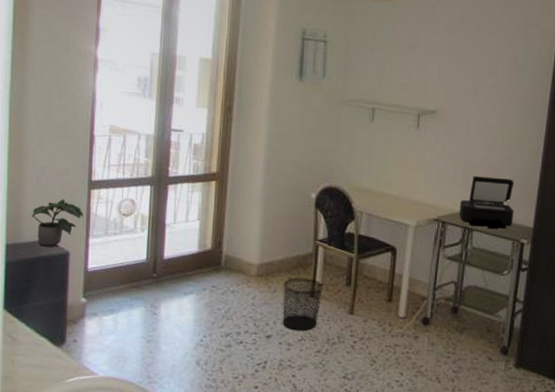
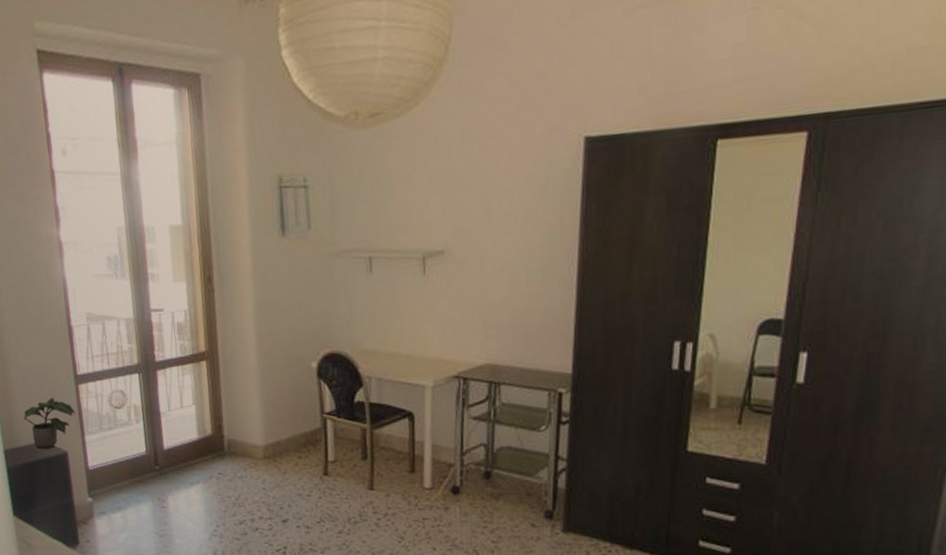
waste bin: present [282,277,323,332] -> none [293,455,337,513]
printer: present [459,176,515,230] -> none [481,320,548,381]

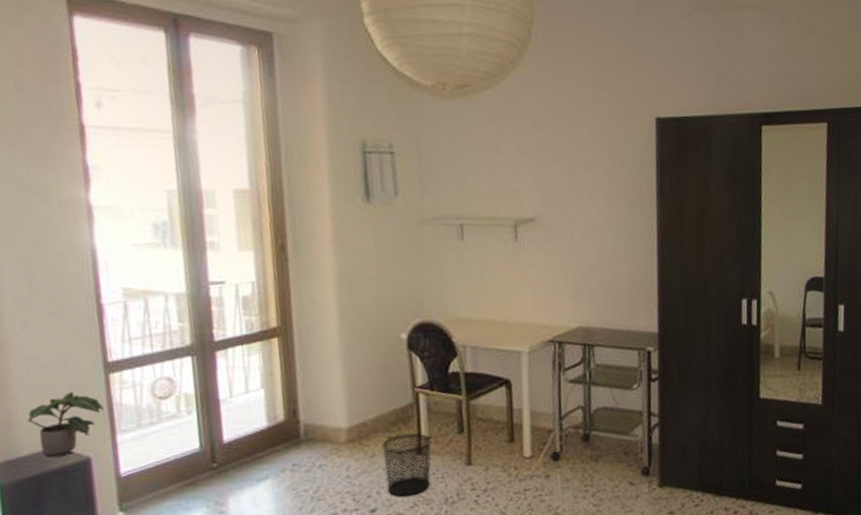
waste bin: none [293,455,337,513] -> present [382,433,431,498]

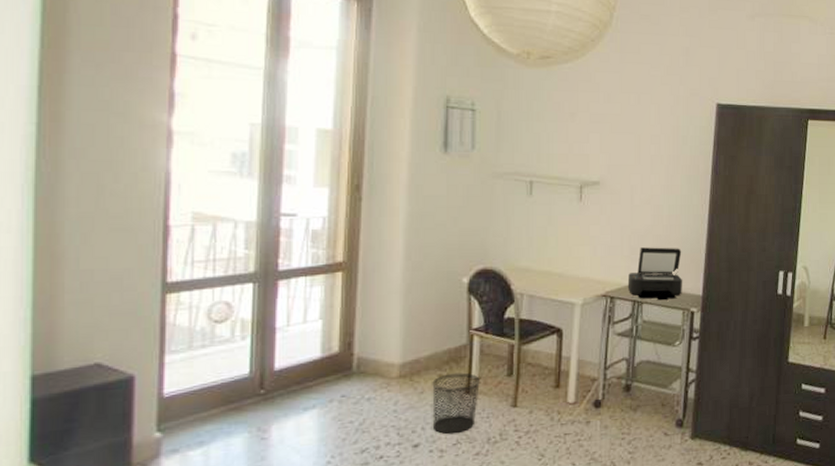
potted plant: present [28,392,104,458] -> none [74,309,155,373]
printer: none [575,283,636,342] -> present [627,247,683,301]

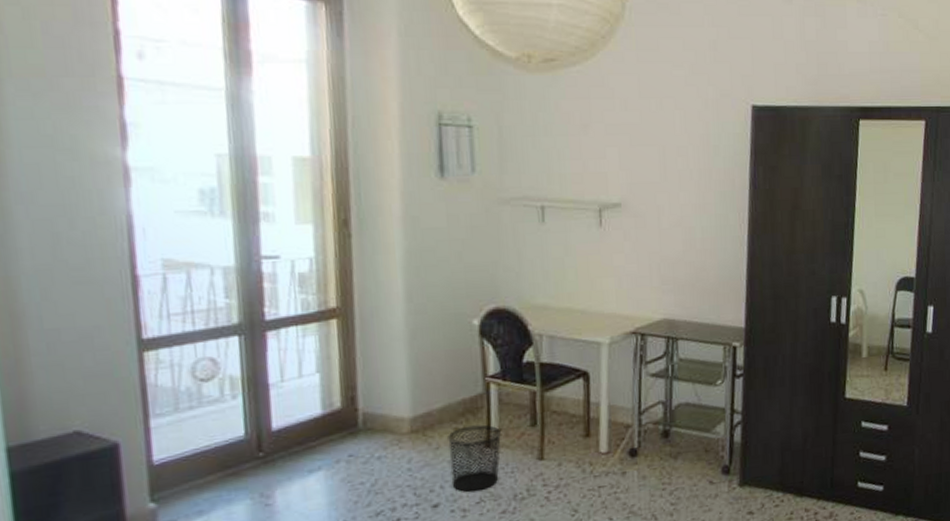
printer: present [627,247,683,301] -> none [659,275,723,336]

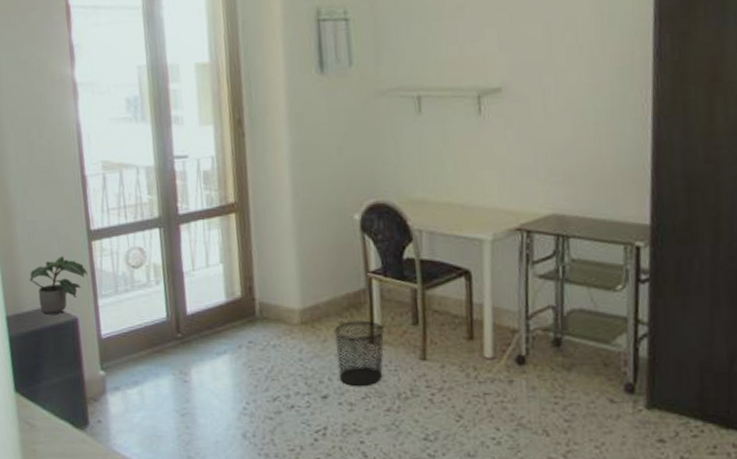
potted plant: none [46,370,136,442] -> present [29,256,88,315]

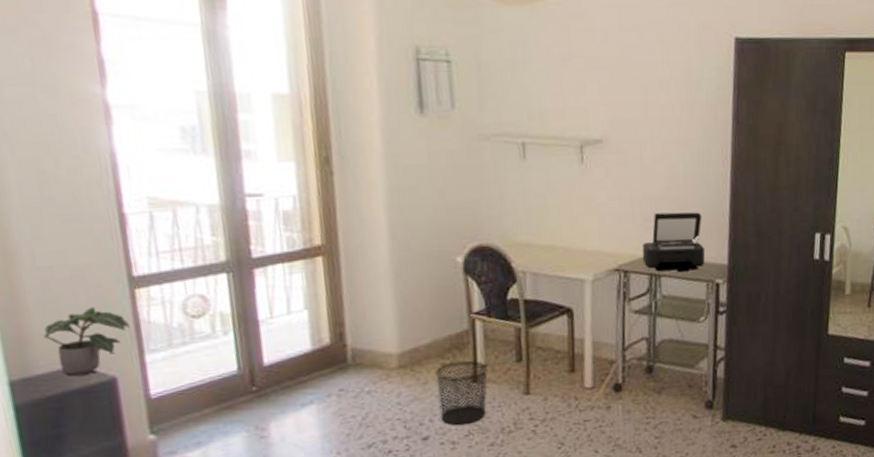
printer: none [547,164,622,234] -> present [642,212,706,273]

